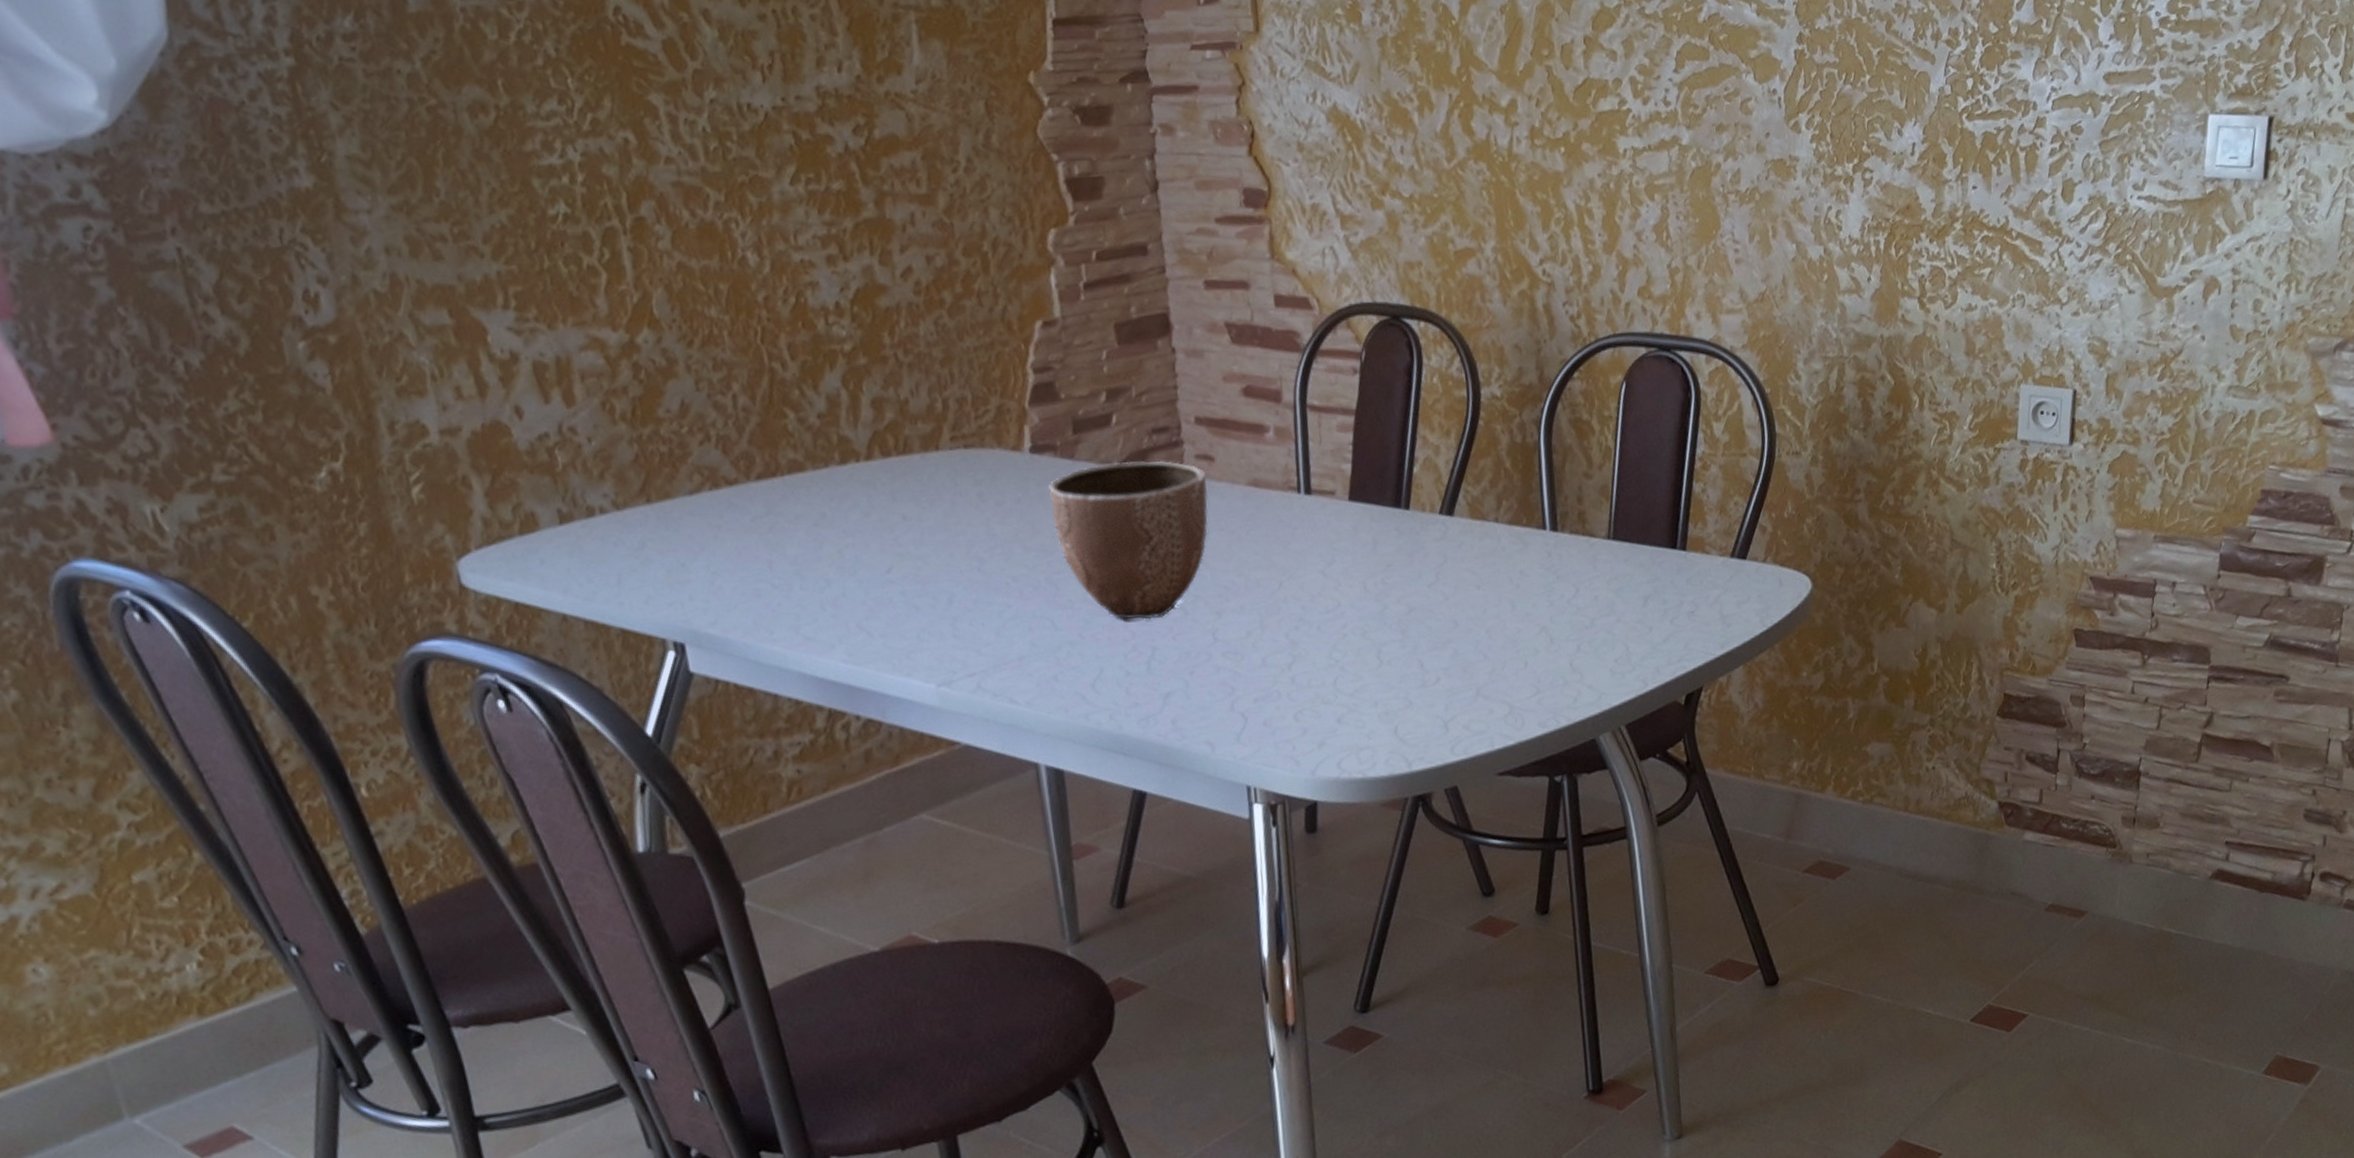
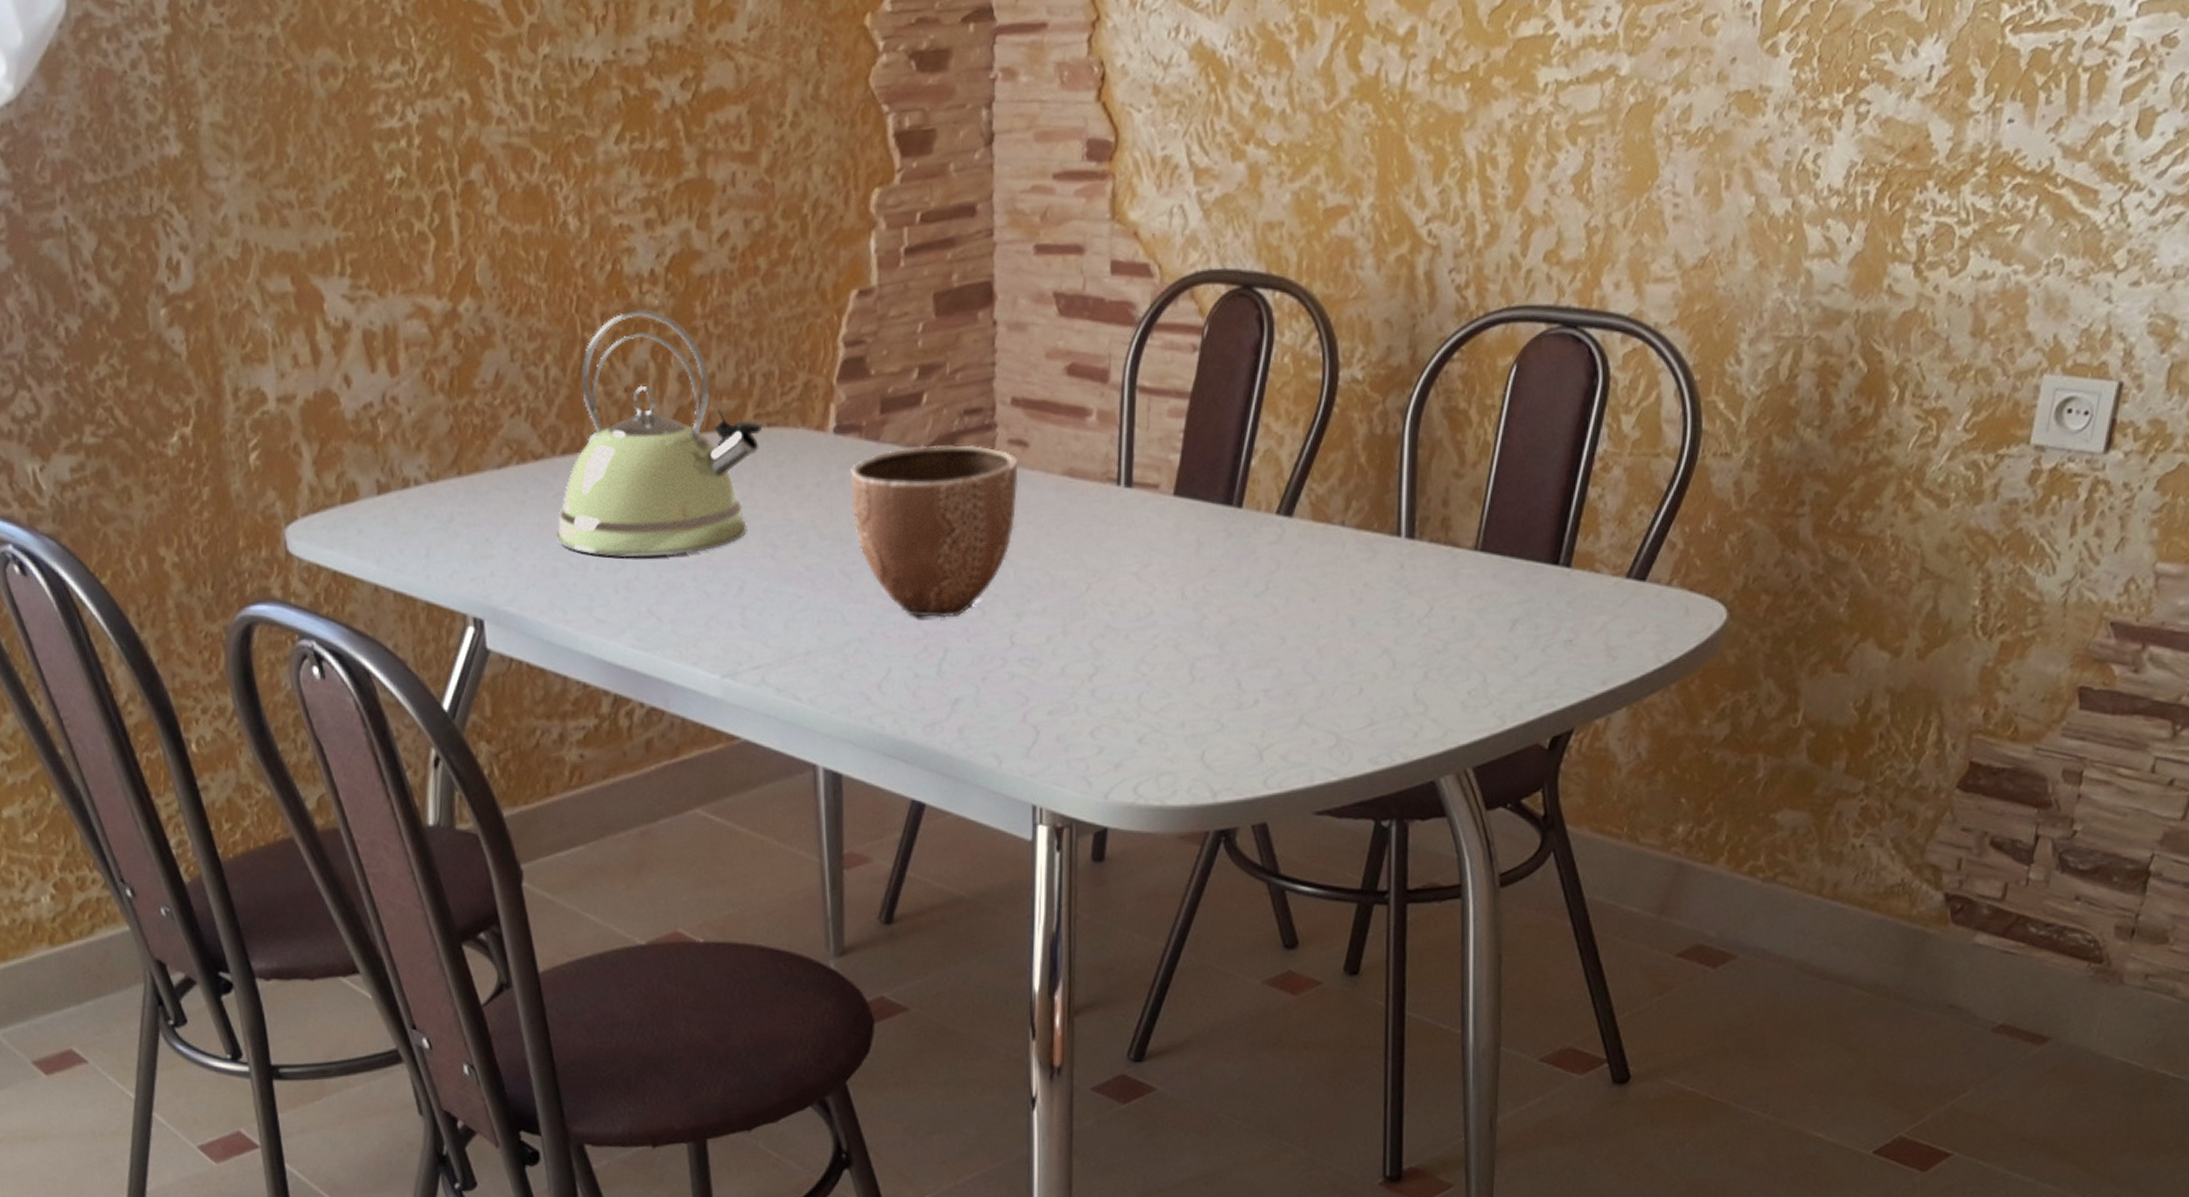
kettle: none [756,339,960,577] -> present [556,308,763,558]

